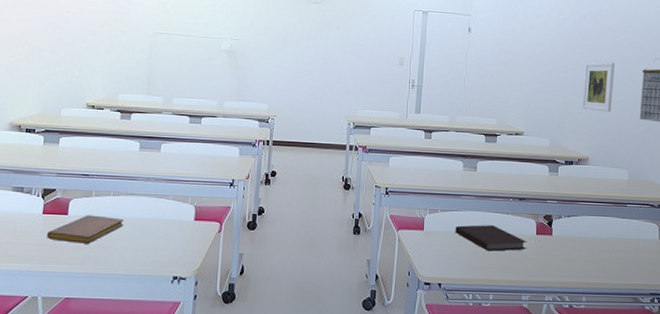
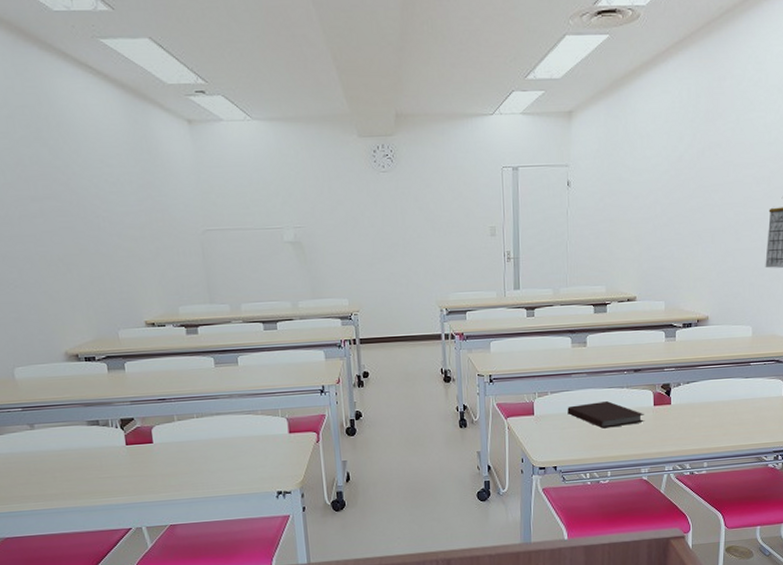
notebook: present [47,215,124,244] -> none [136,439,215,471]
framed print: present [581,62,614,113] -> none [700,204,737,264]

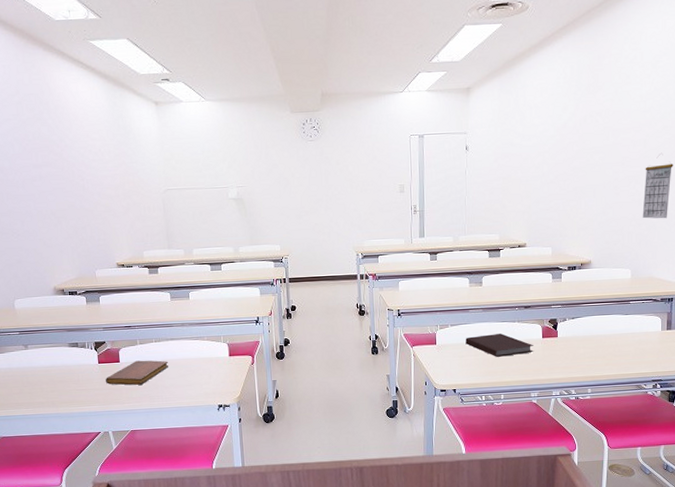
notebook: none [136,439,215,471] -> present [106,360,169,385]

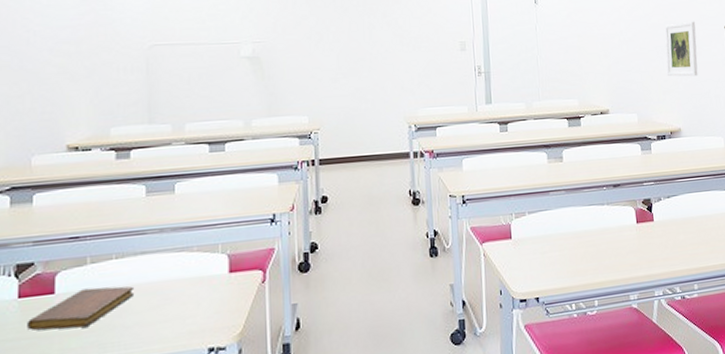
notebook: present [465,334,534,357] -> none [547,220,628,251]
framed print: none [583,163,616,215] -> present [665,21,698,77]

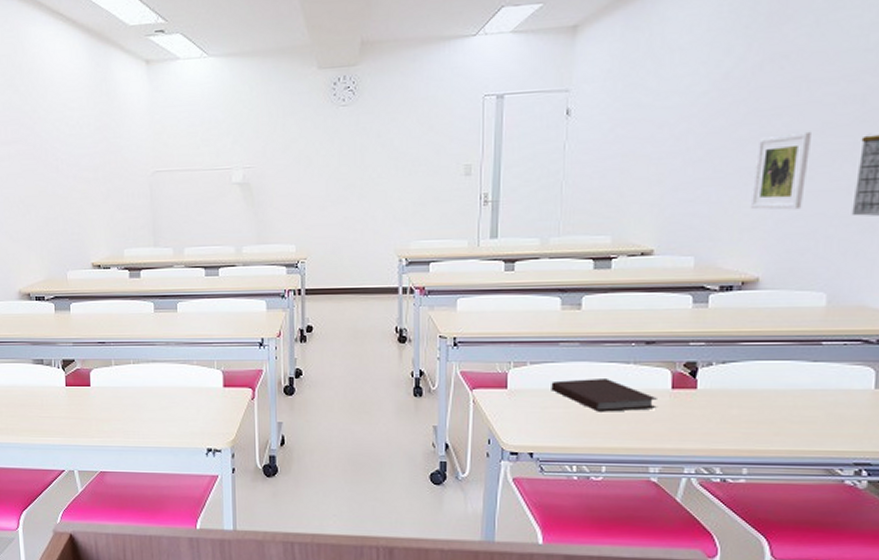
notebook: present [28,286,135,331] -> none [73,385,149,416]
notebook: none [547,220,628,251] -> present [551,379,657,412]

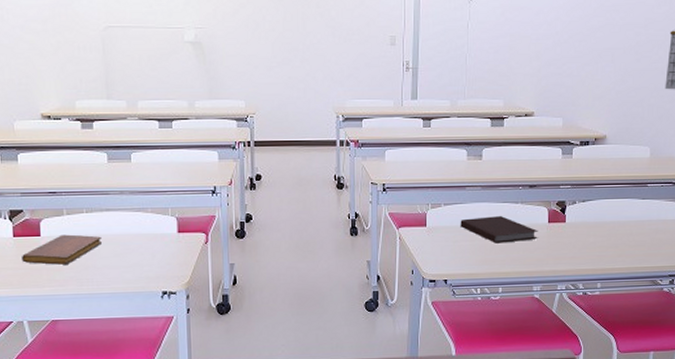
notebook: none [73,385,149,416] -> present [22,234,103,265]
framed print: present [750,131,811,210] -> none [599,24,638,84]

